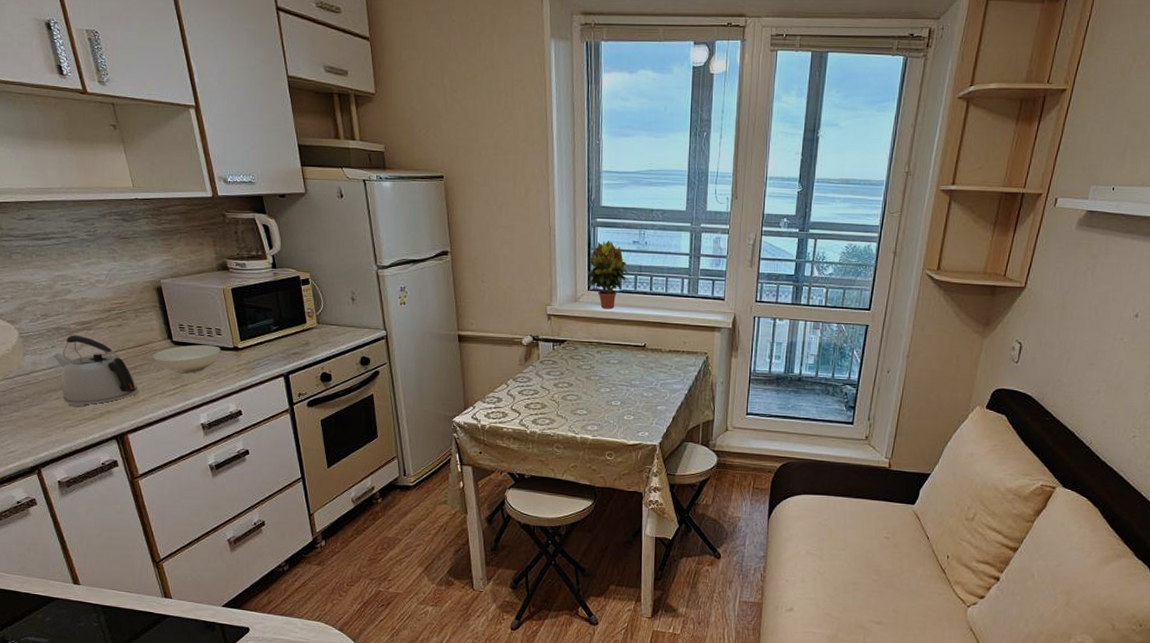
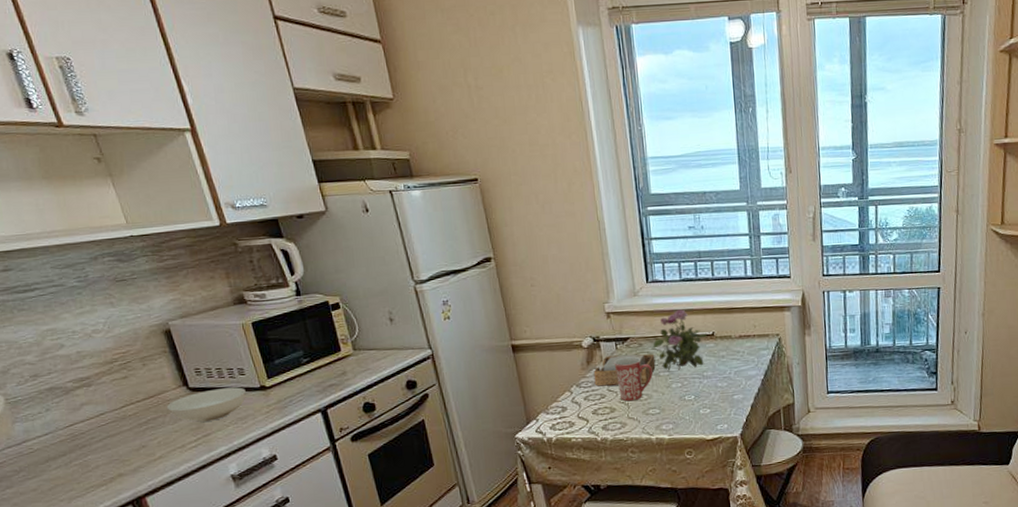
kettle: present [52,335,139,407] -> none [47,393,154,475]
napkin holder: none [530,355,588,385] -> present [593,354,656,387]
mug: none [550,358,584,400] -> present [614,356,653,402]
potted plant: present [587,240,630,309] -> none [643,228,690,301]
flower bouquet: none [587,319,640,376] -> present [653,309,708,371]

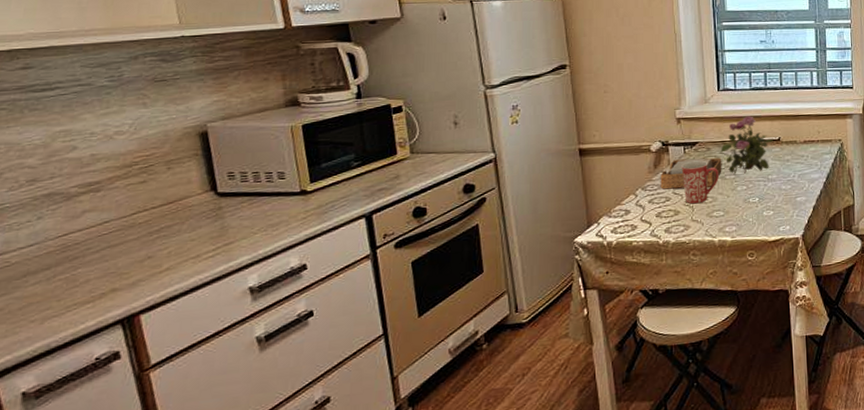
bowl: present [166,387,246,422] -> none [186,192,283,229]

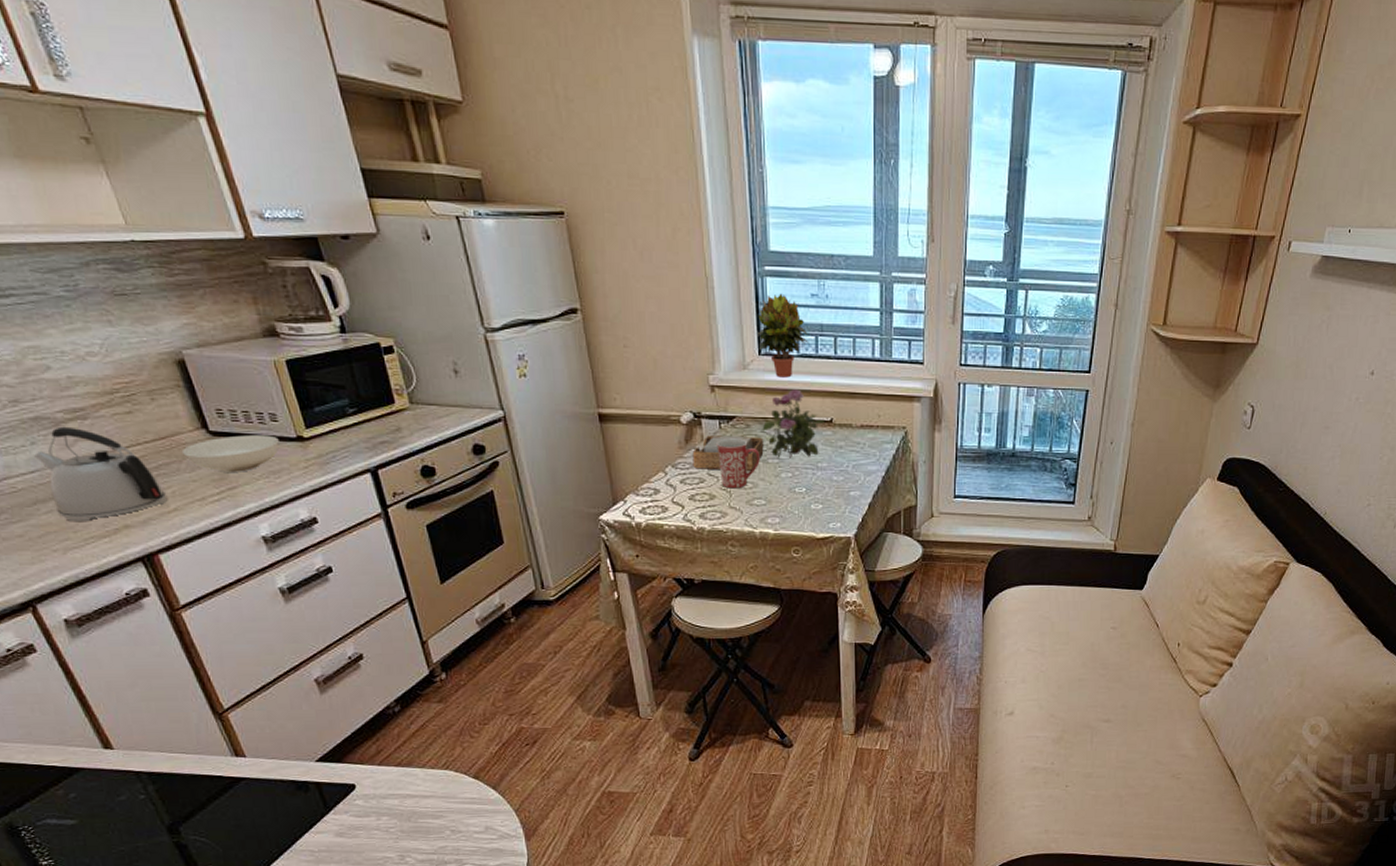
kettle: none [36,199,163,291] -> present [33,426,168,522]
bowl: none [186,192,283,229] -> present [181,435,279,472]
potted plant: none [716,42,760,108] -> present [756,293,810,378]

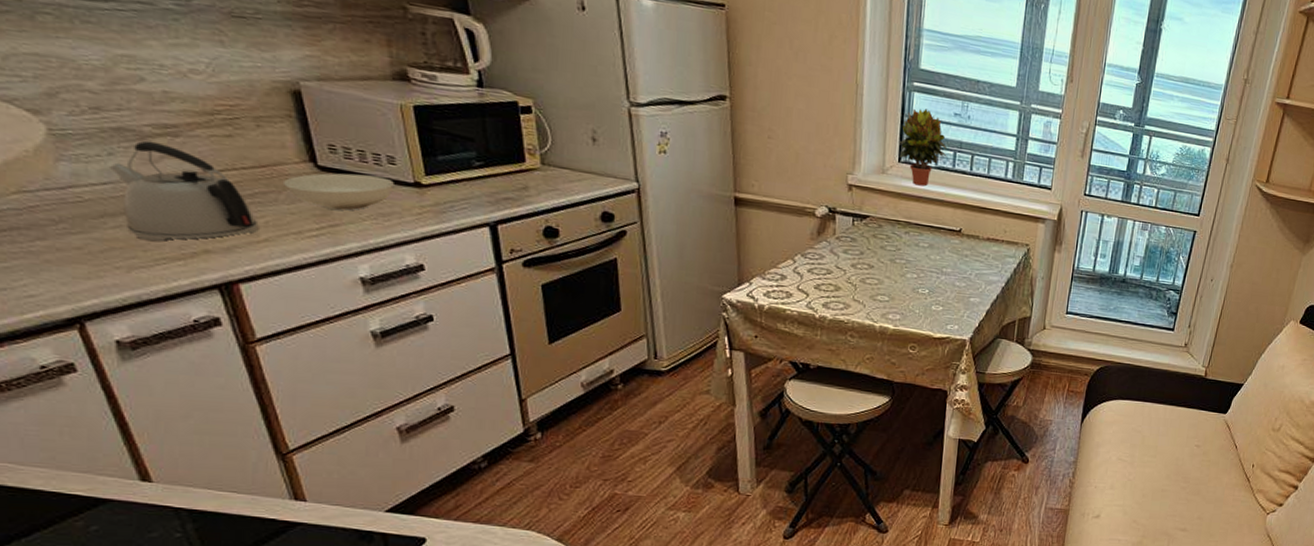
napkin holder: present [692,435,764,471] -> none [822,230,894,268]
mug: present [716,438,760,489] -> none [847,235,889,284]
flower bouquet: present [762,389,825,458] -> none [893,197,955,262]

